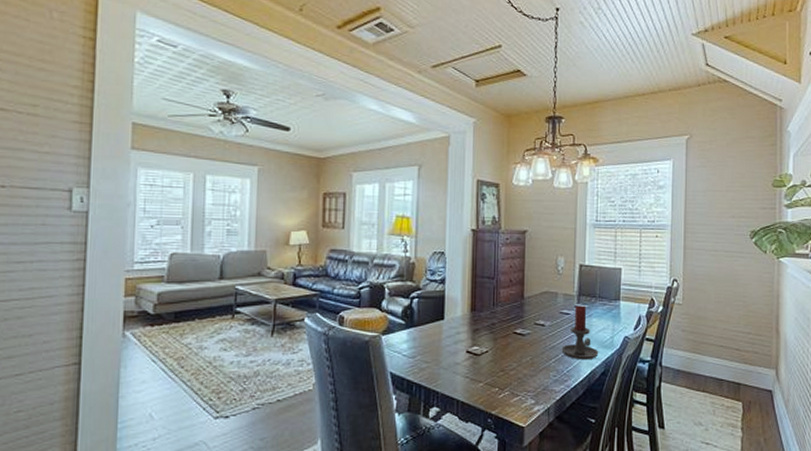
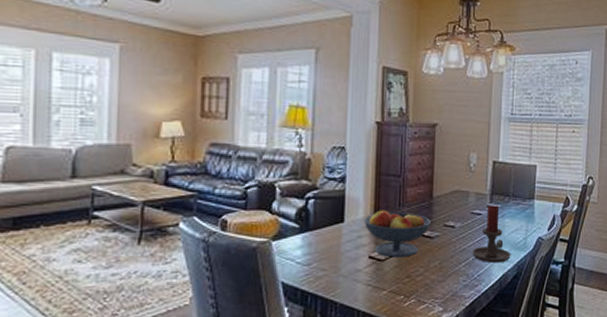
fruit bowl: none [461,309,522,353] -> present [363,210,431,258]

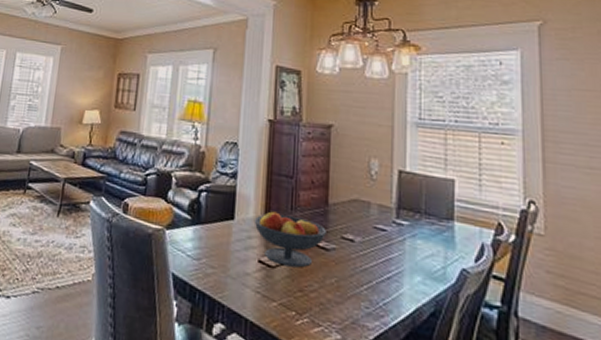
candle holder: present [472,205,511,264] -> none [376,220,426,294]

